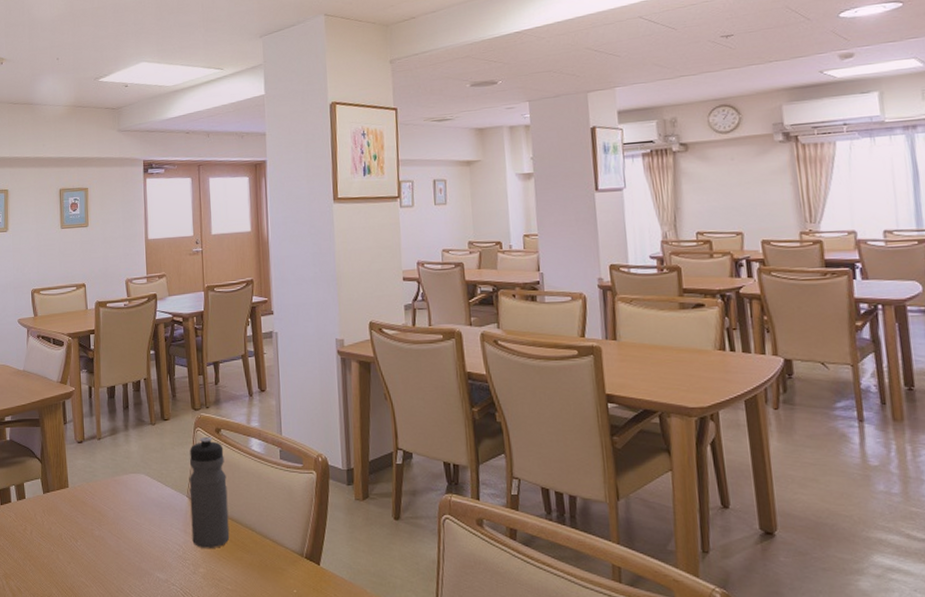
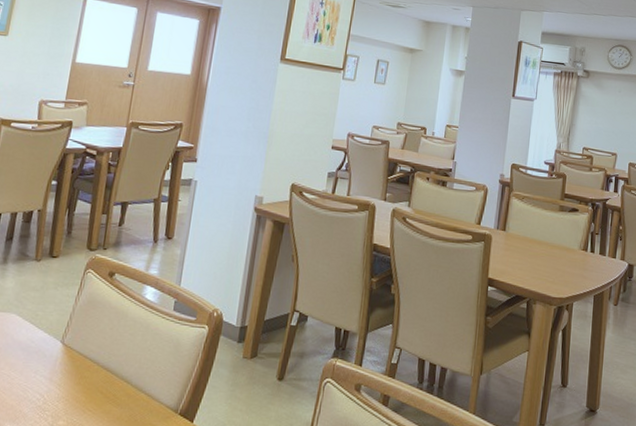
water bottle: present [189,436,230,548] -> none [57,279,114,400]

